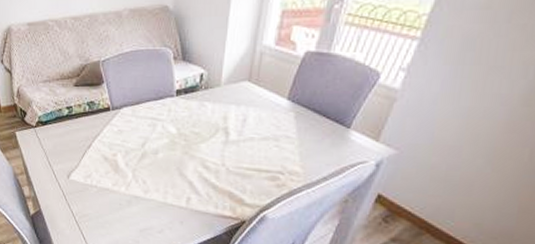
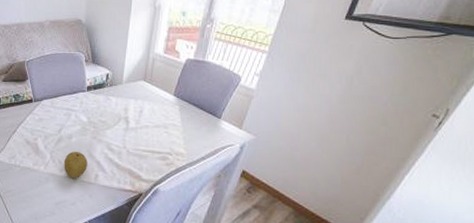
fruit: none [149,170,178,202] -> present [64,152,88,179]

